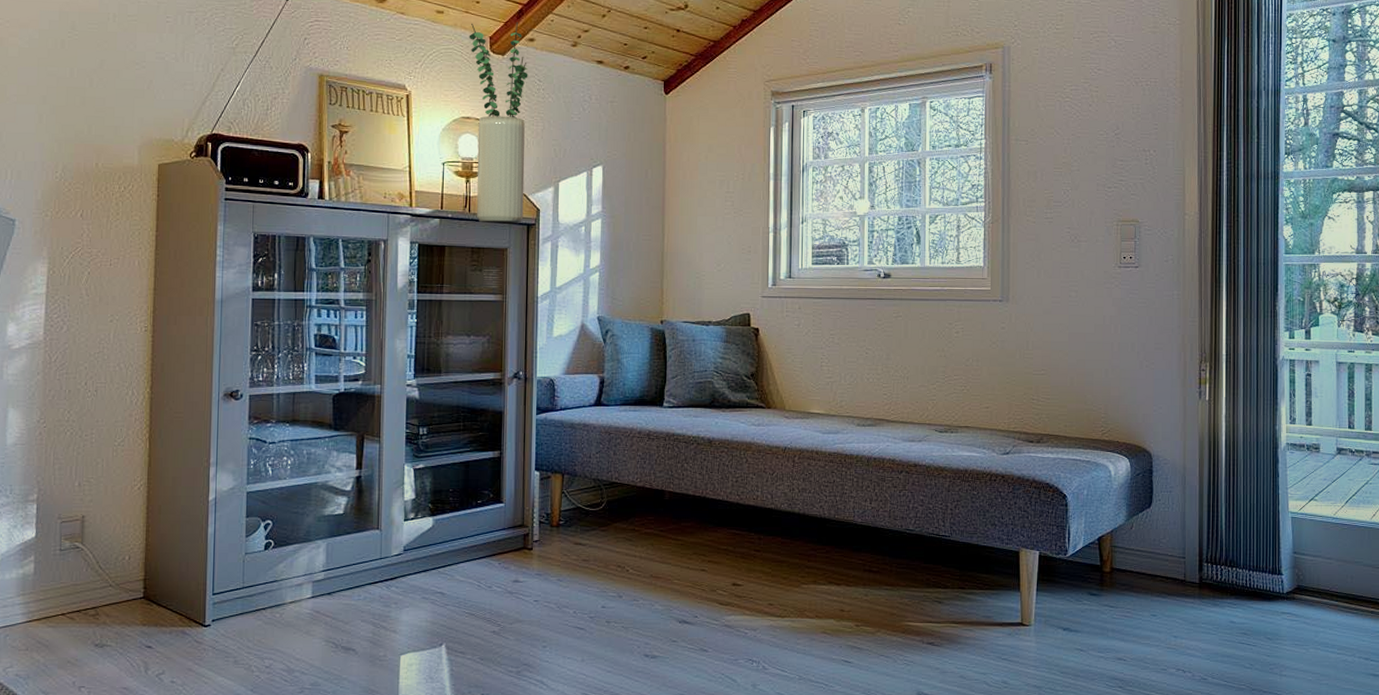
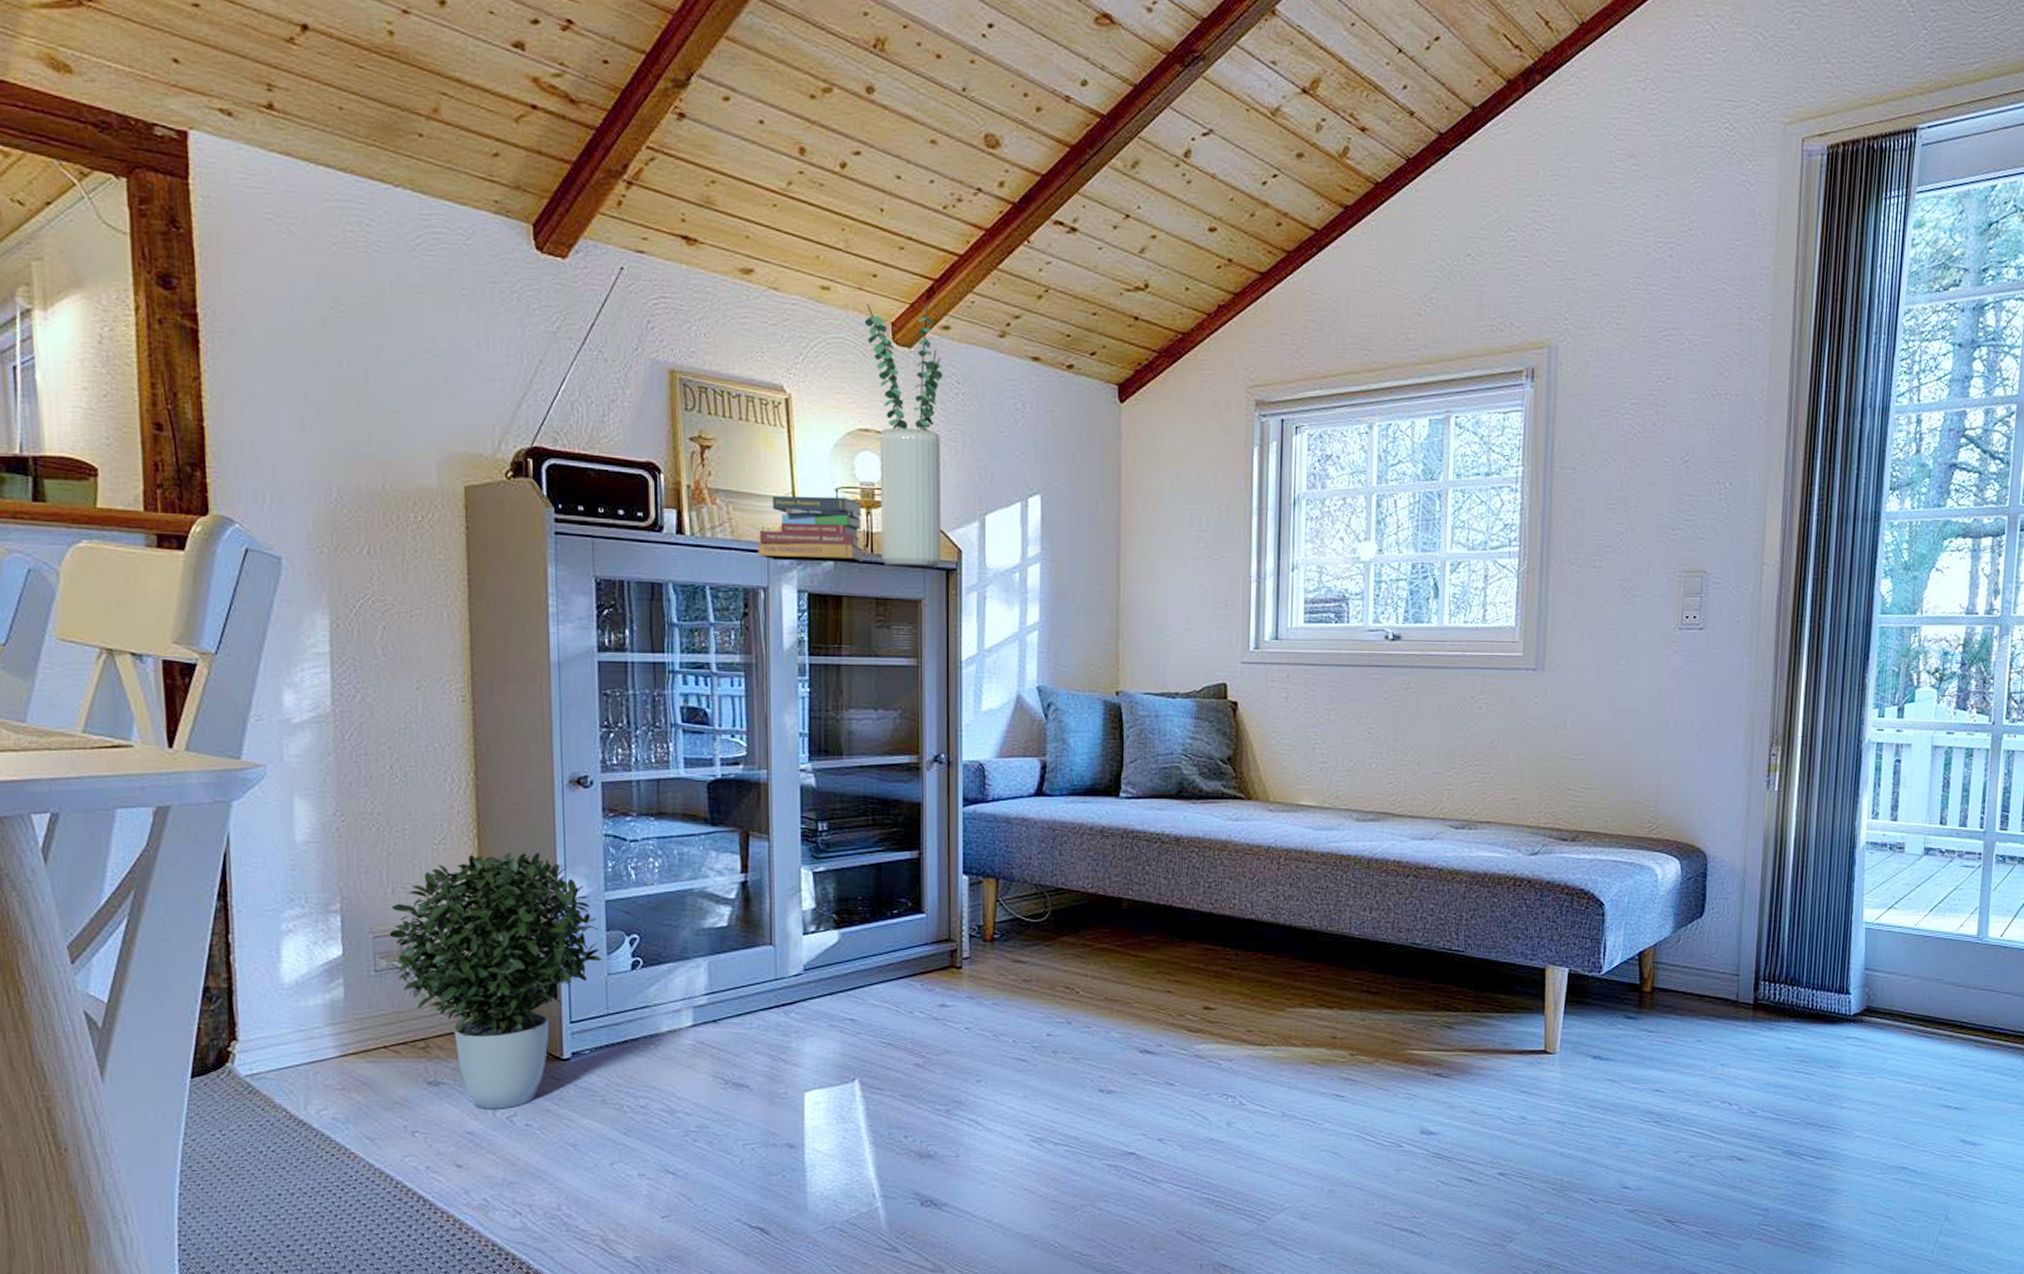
potted plant: none [73,452,242,668] -> present [389,852,602,1109]
books: none [380,168,463,221] -> present [758,495,864,564]

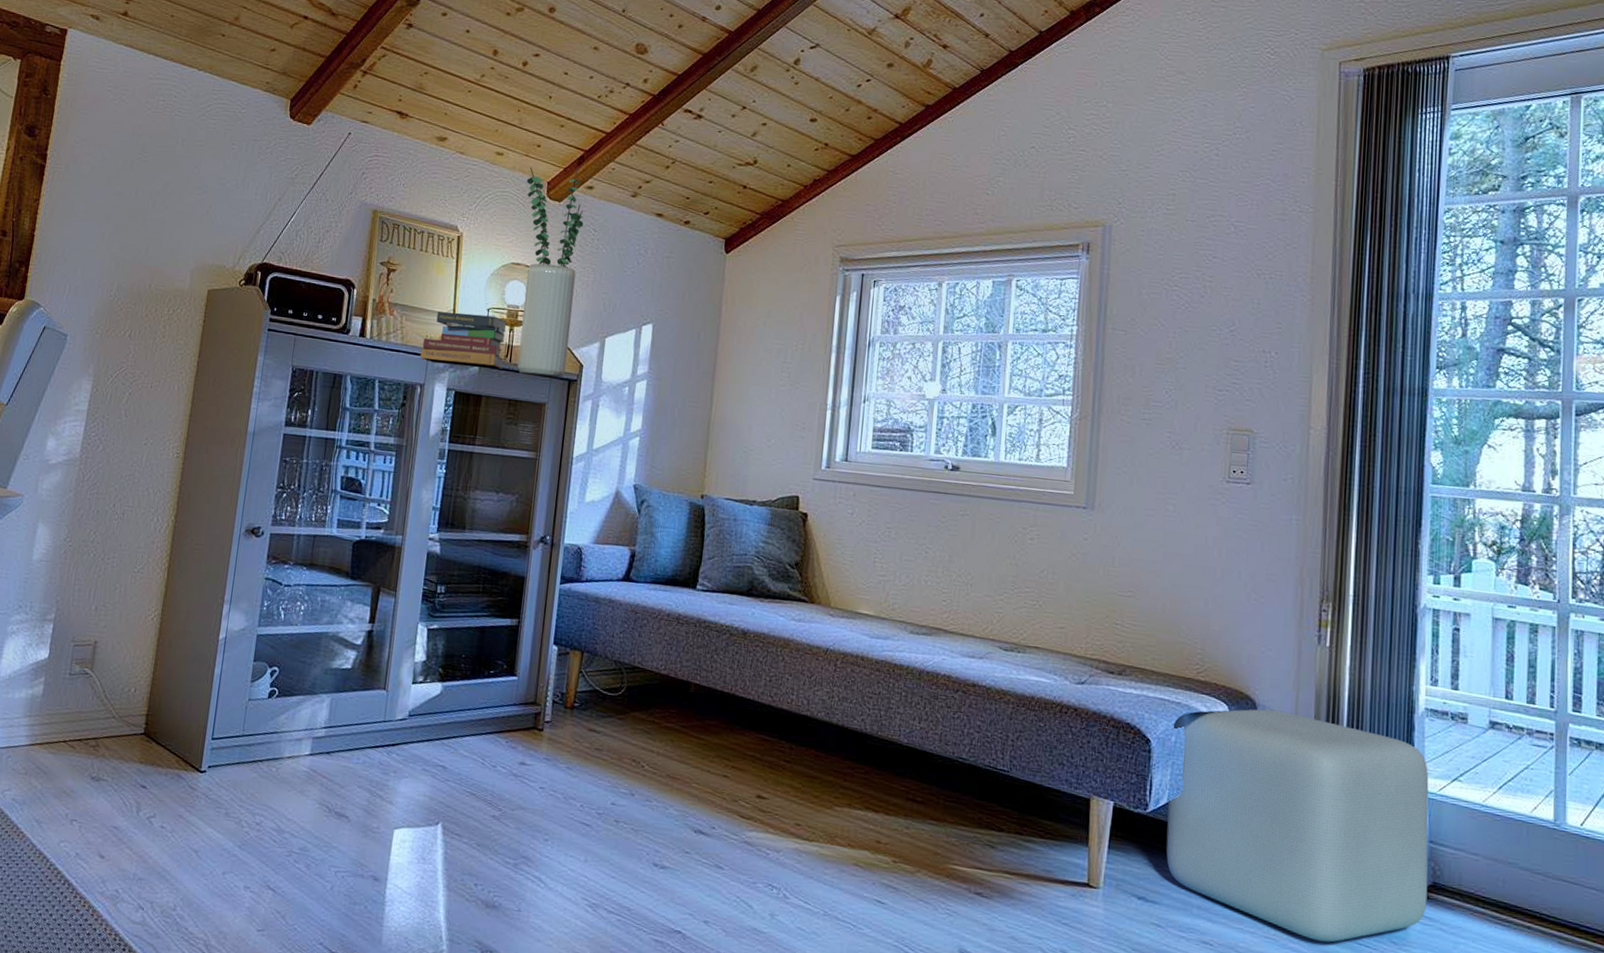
potted plant: present [389,852,602,1109] -> none [86,583,248,810]
pouf: none [1620,860,1867,1074] -> present [1166,709,1429,943]

